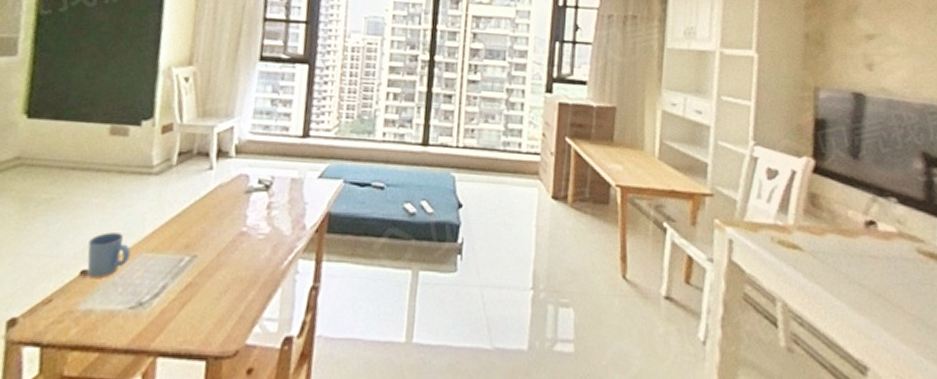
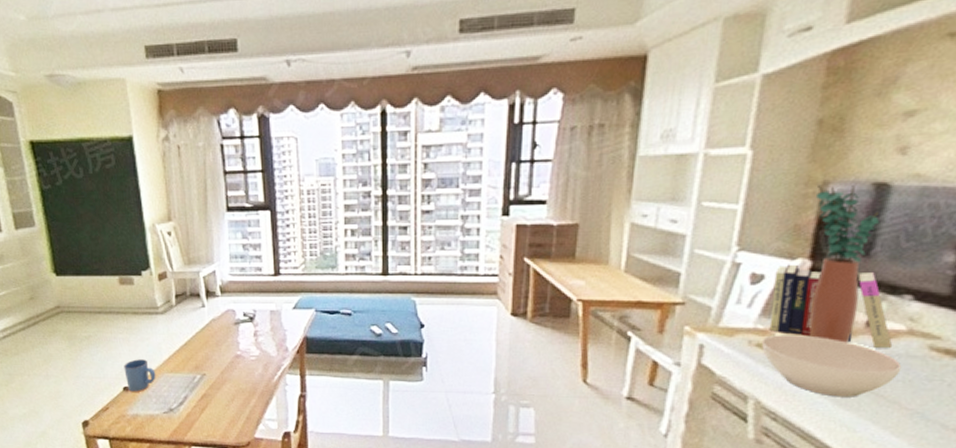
bowl: none [782,232,899,301] -> present [761,335,902,397]
books: none [787,161,889,249] -> present [769,264,893,348]
vase: none [811,89,863,243] -> present [809,184,881,343]

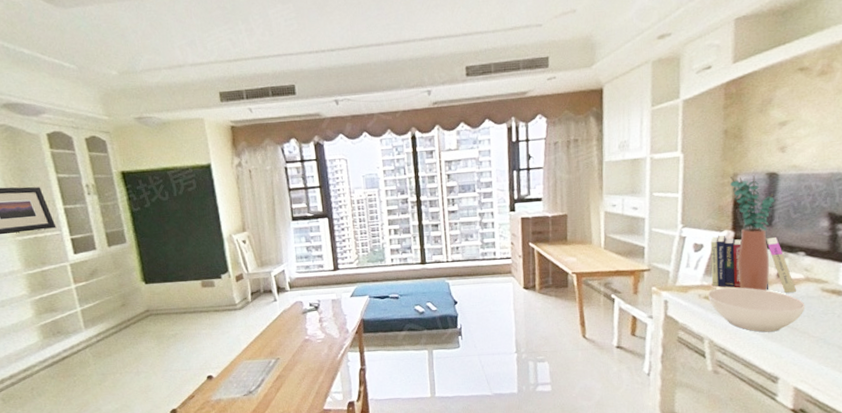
mug: present [124,359,156,392] -> none [207,350,236,380]

